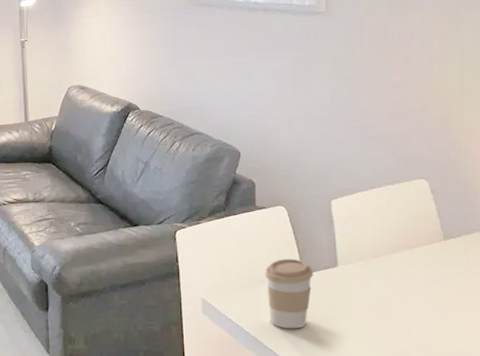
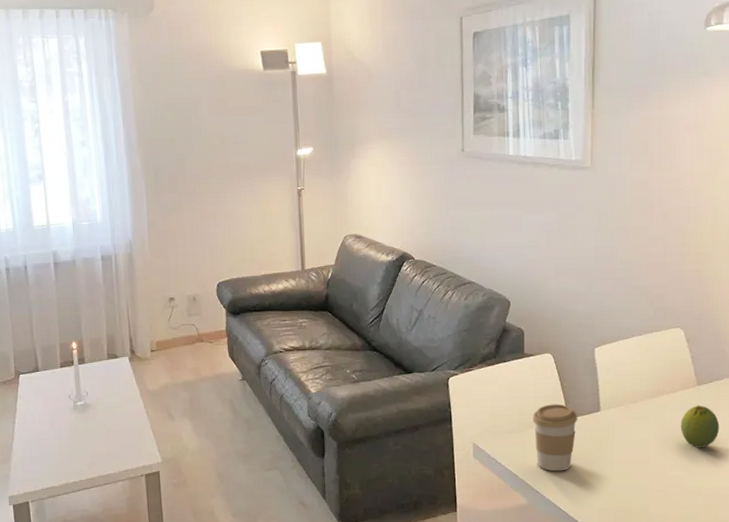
fruit: none [425,261,469,307] -> present [680,405,720,448]

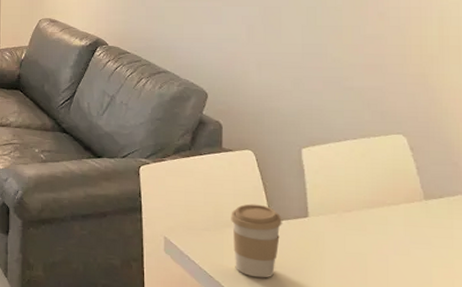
fruit: present [680,405,720,448] -> none [404,222,454,271]

